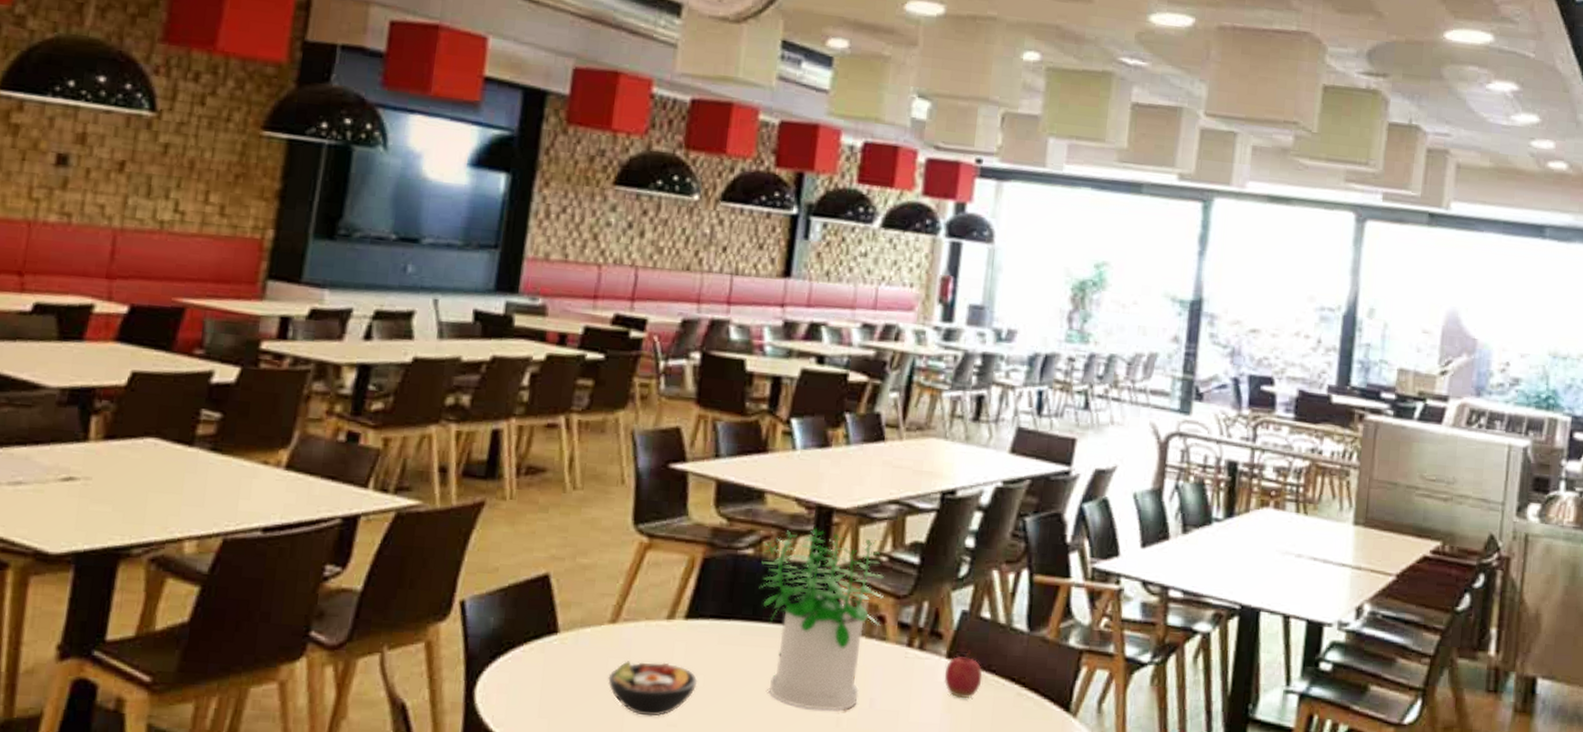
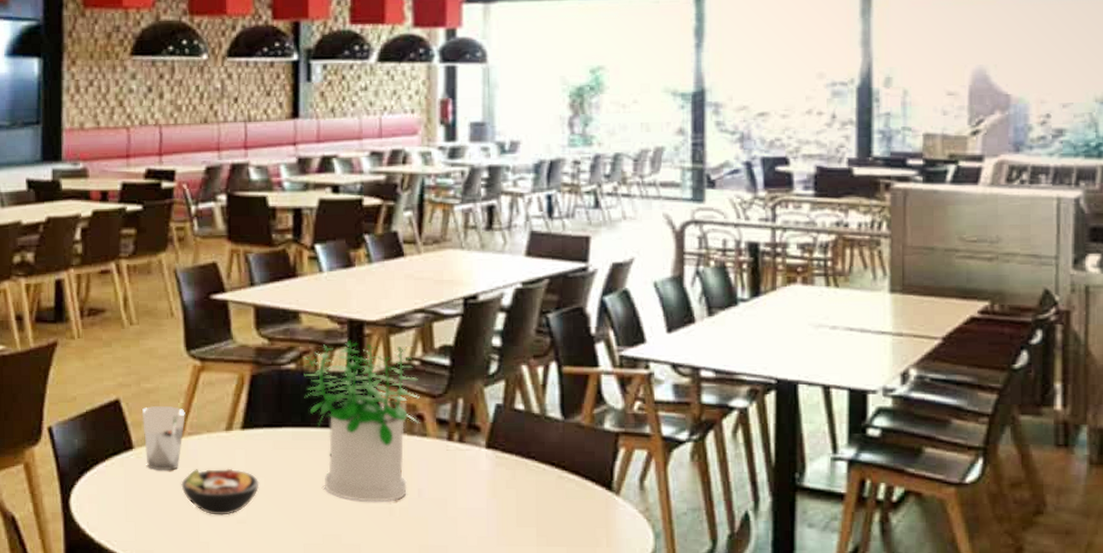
drinking glass: none [570,584,624,661] -> present [141,405,185,471]
apple: present [944,649,983,699] -> none [486,439,523,484]

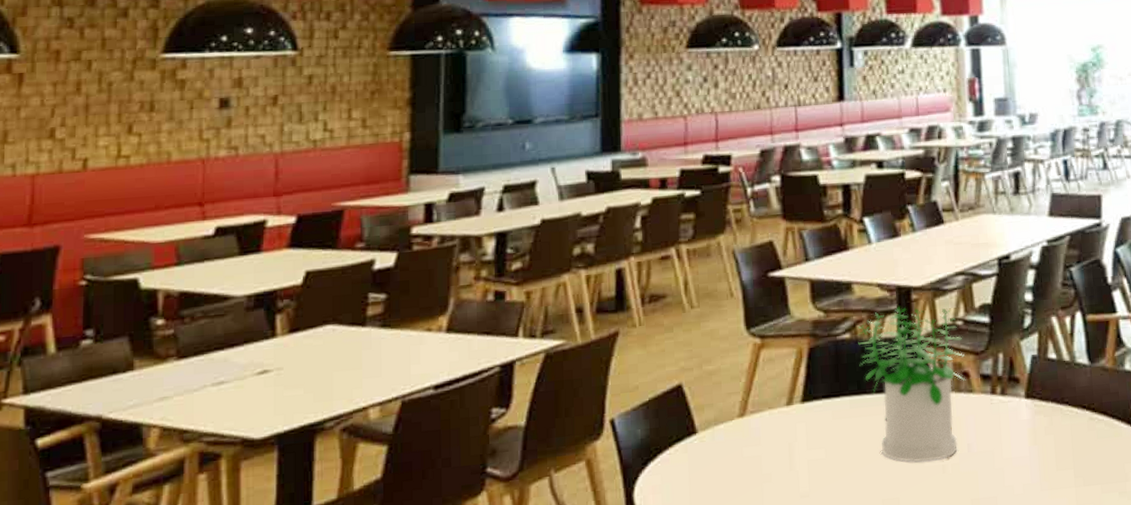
drinking glass: present [141,405,185,471] -> none [704,386,747,453]
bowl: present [181,468,260,516] -> none [745,442,821,492]

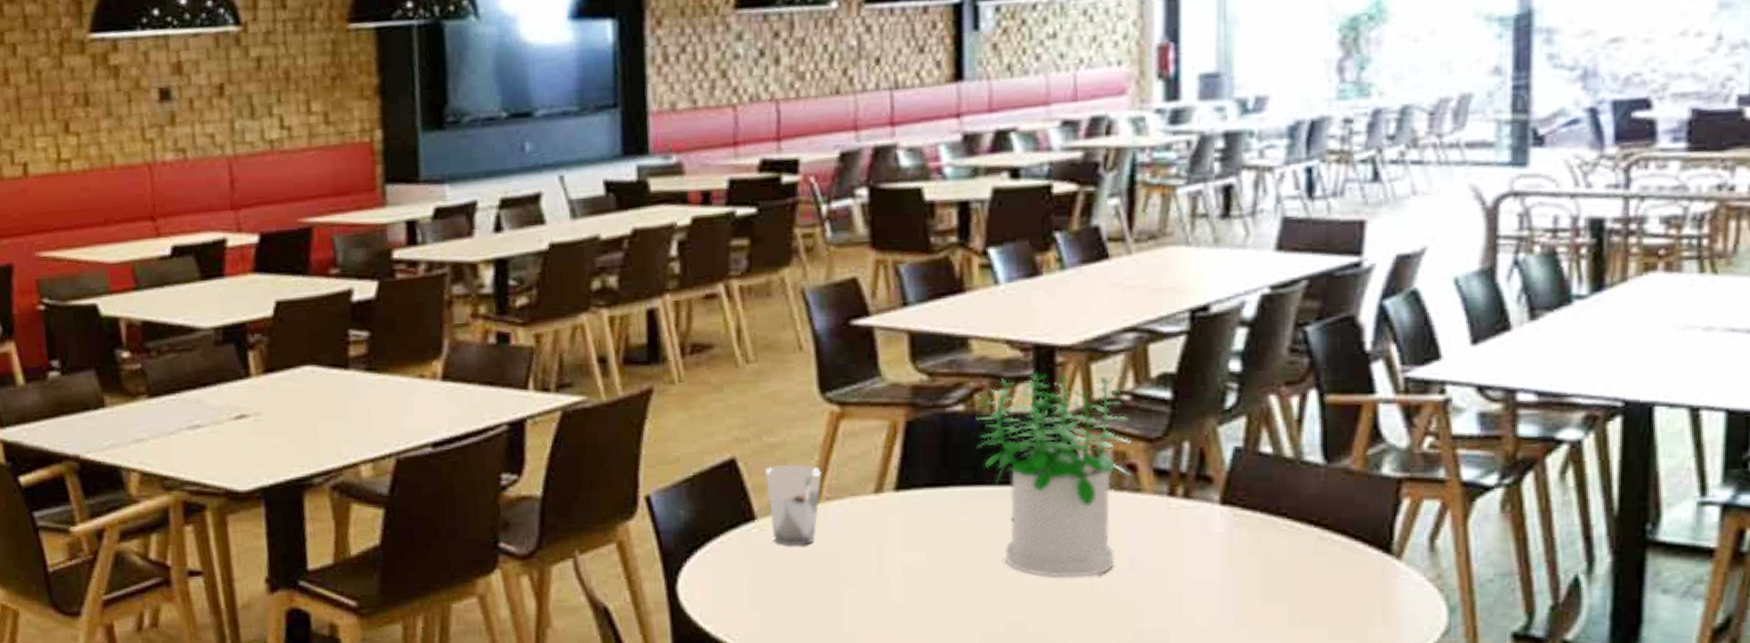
drinking glass: none [704,386,747,453] -> present [764,464,822,546]

